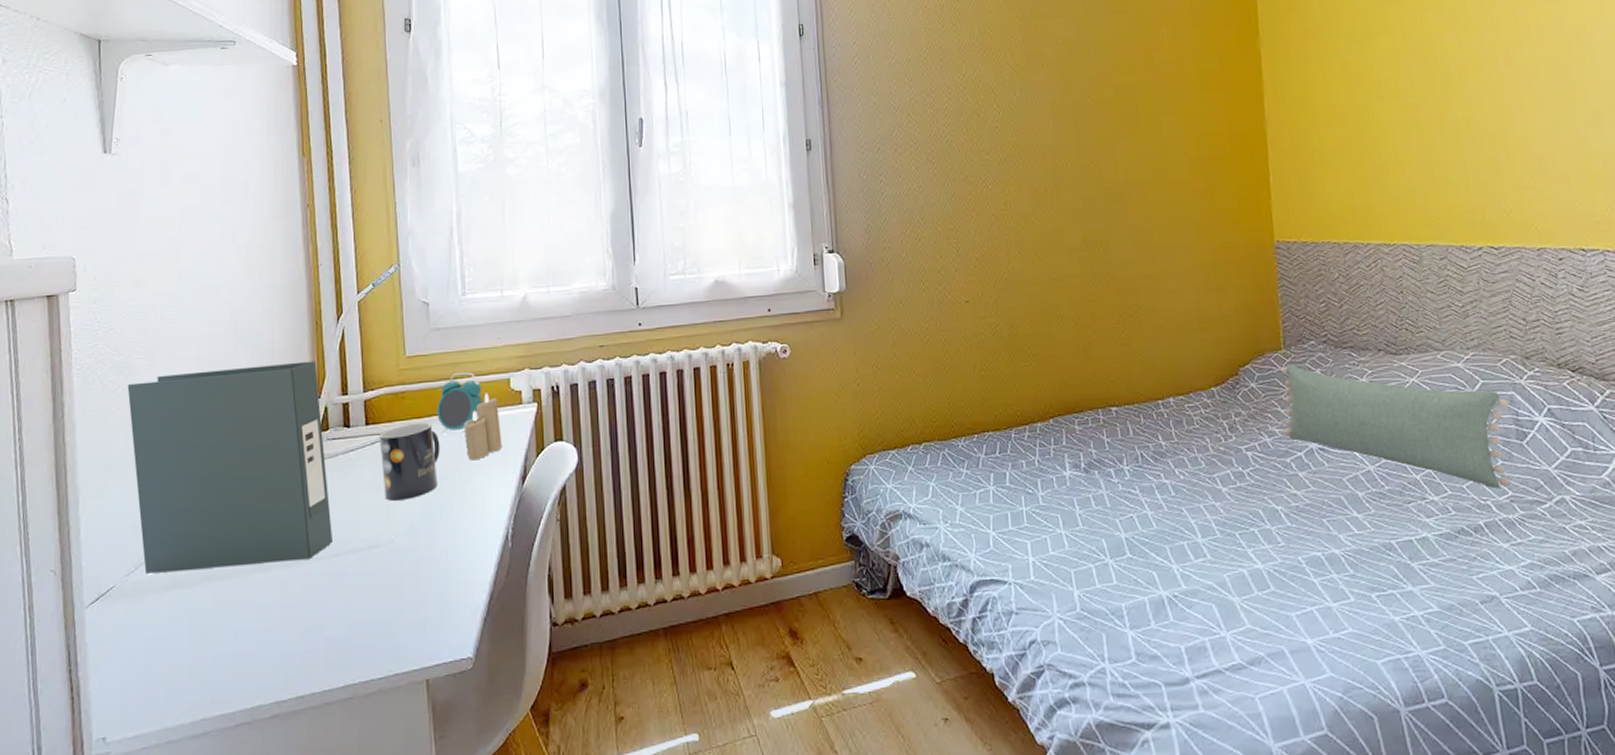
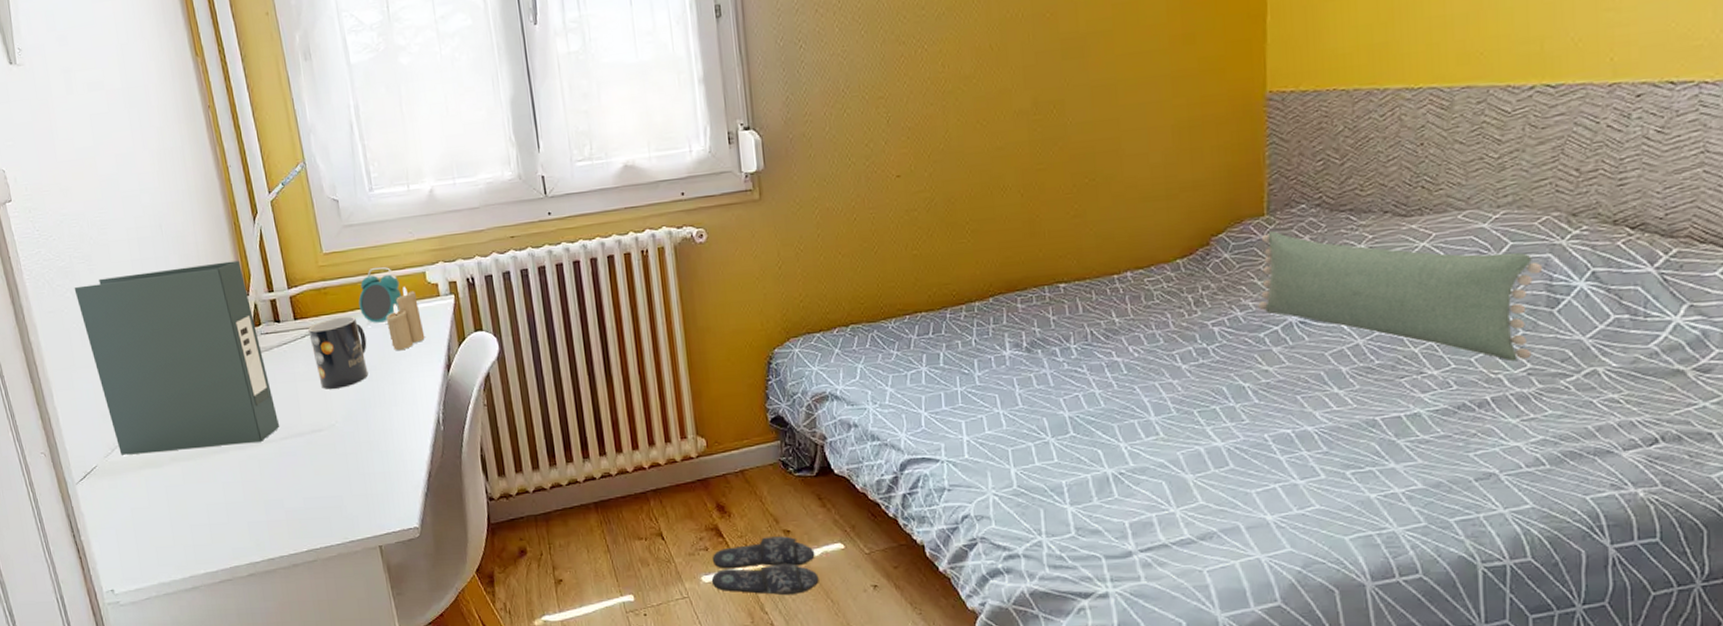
slippers: none [782,664,890,731] -> present [712,536,819,595]

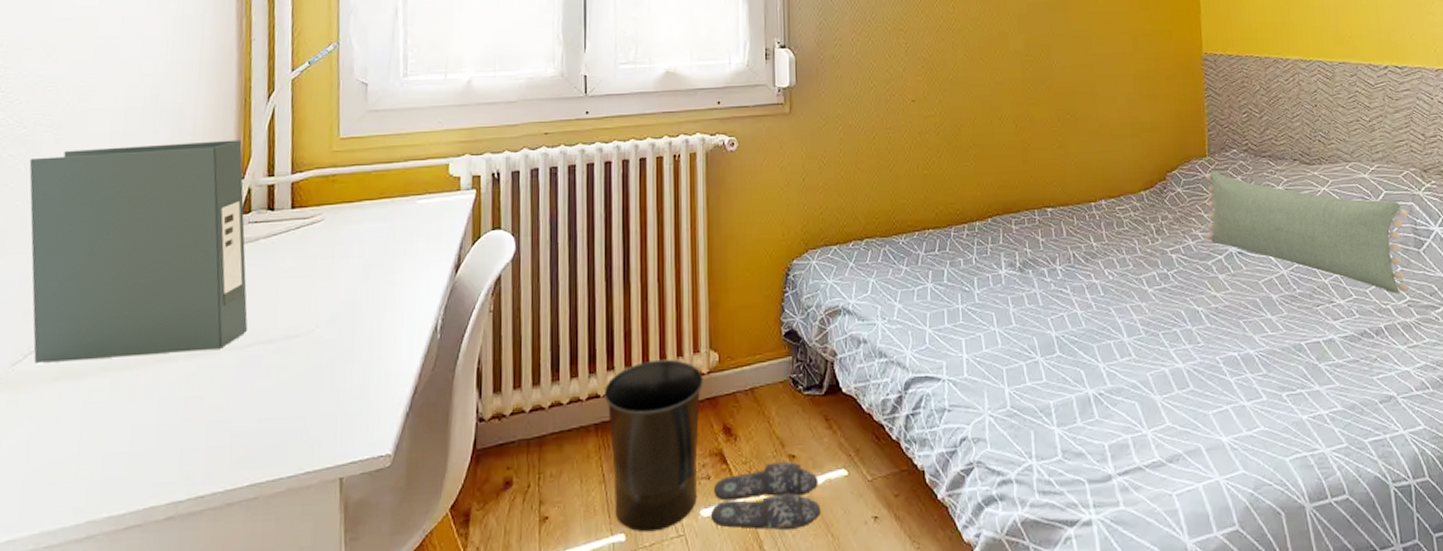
mug: present [308,316,368,389] -> none [305,207,371,288]
alarm clock: present [358,266,402,328] -> none [369,155,420,221]
candle: present [386,286,425,350] -> none [396,178,437,247]
waste bin: none [599,445,697,594] -> present [604,359,703,532]

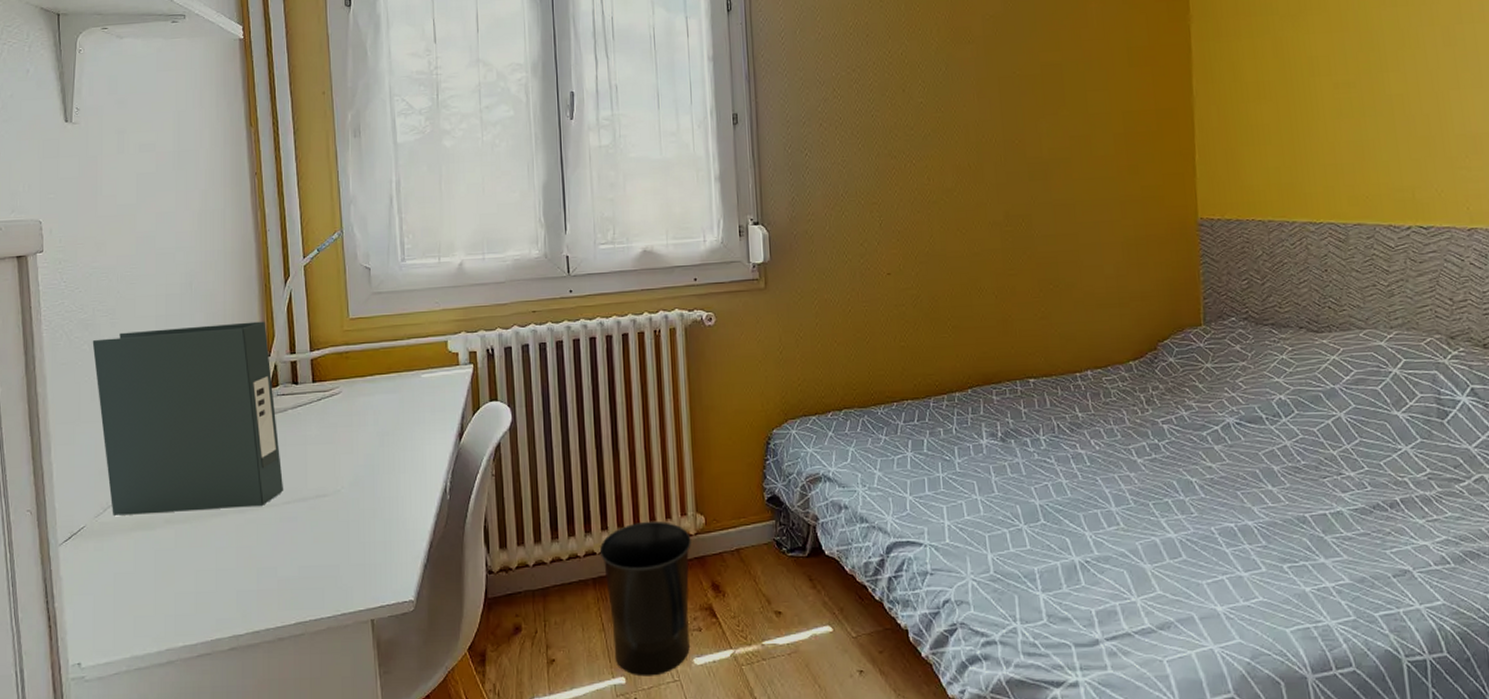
slippers: present [712,461,821,530] -> none [704,617,807,679]
pillow: present [1205,170,1409,294] -> none [1200,339,1432,466]

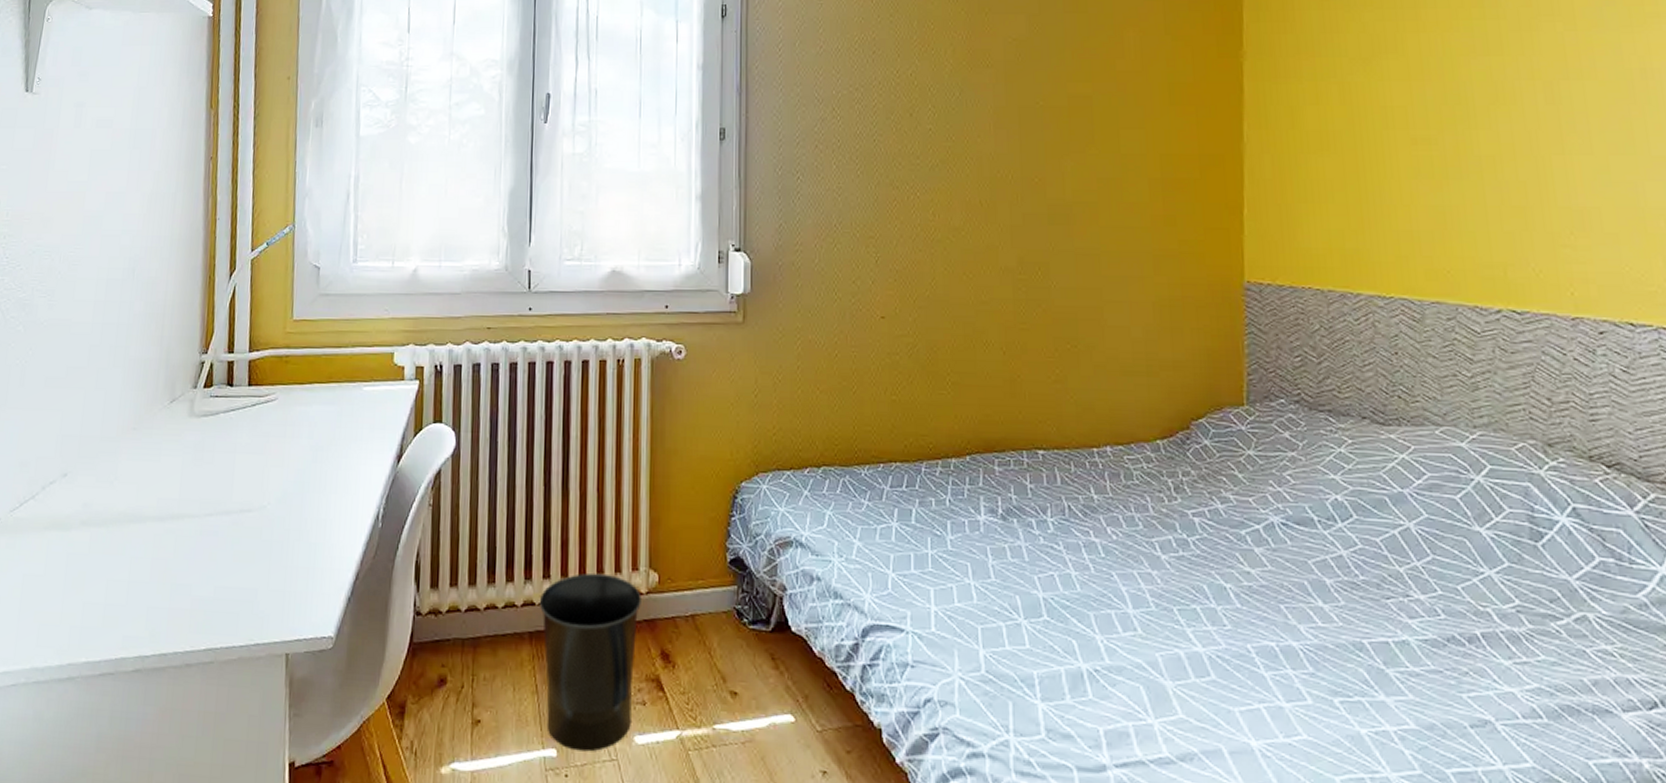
binder: present [92,321,283,516] -> none [27,315,208,516]

